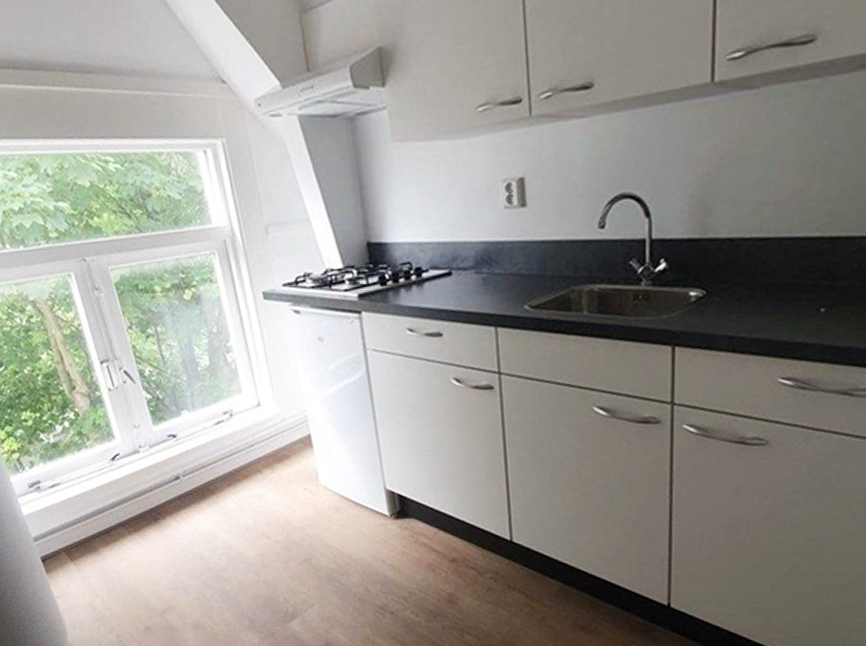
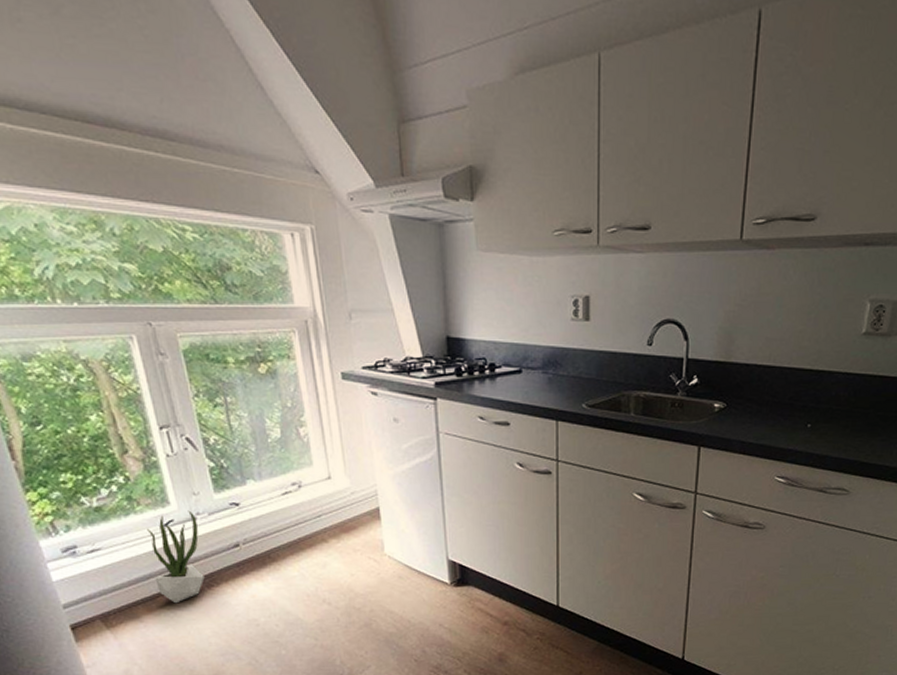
potted plant: none [97,443,151,537] -> present [147,510,205,604]

